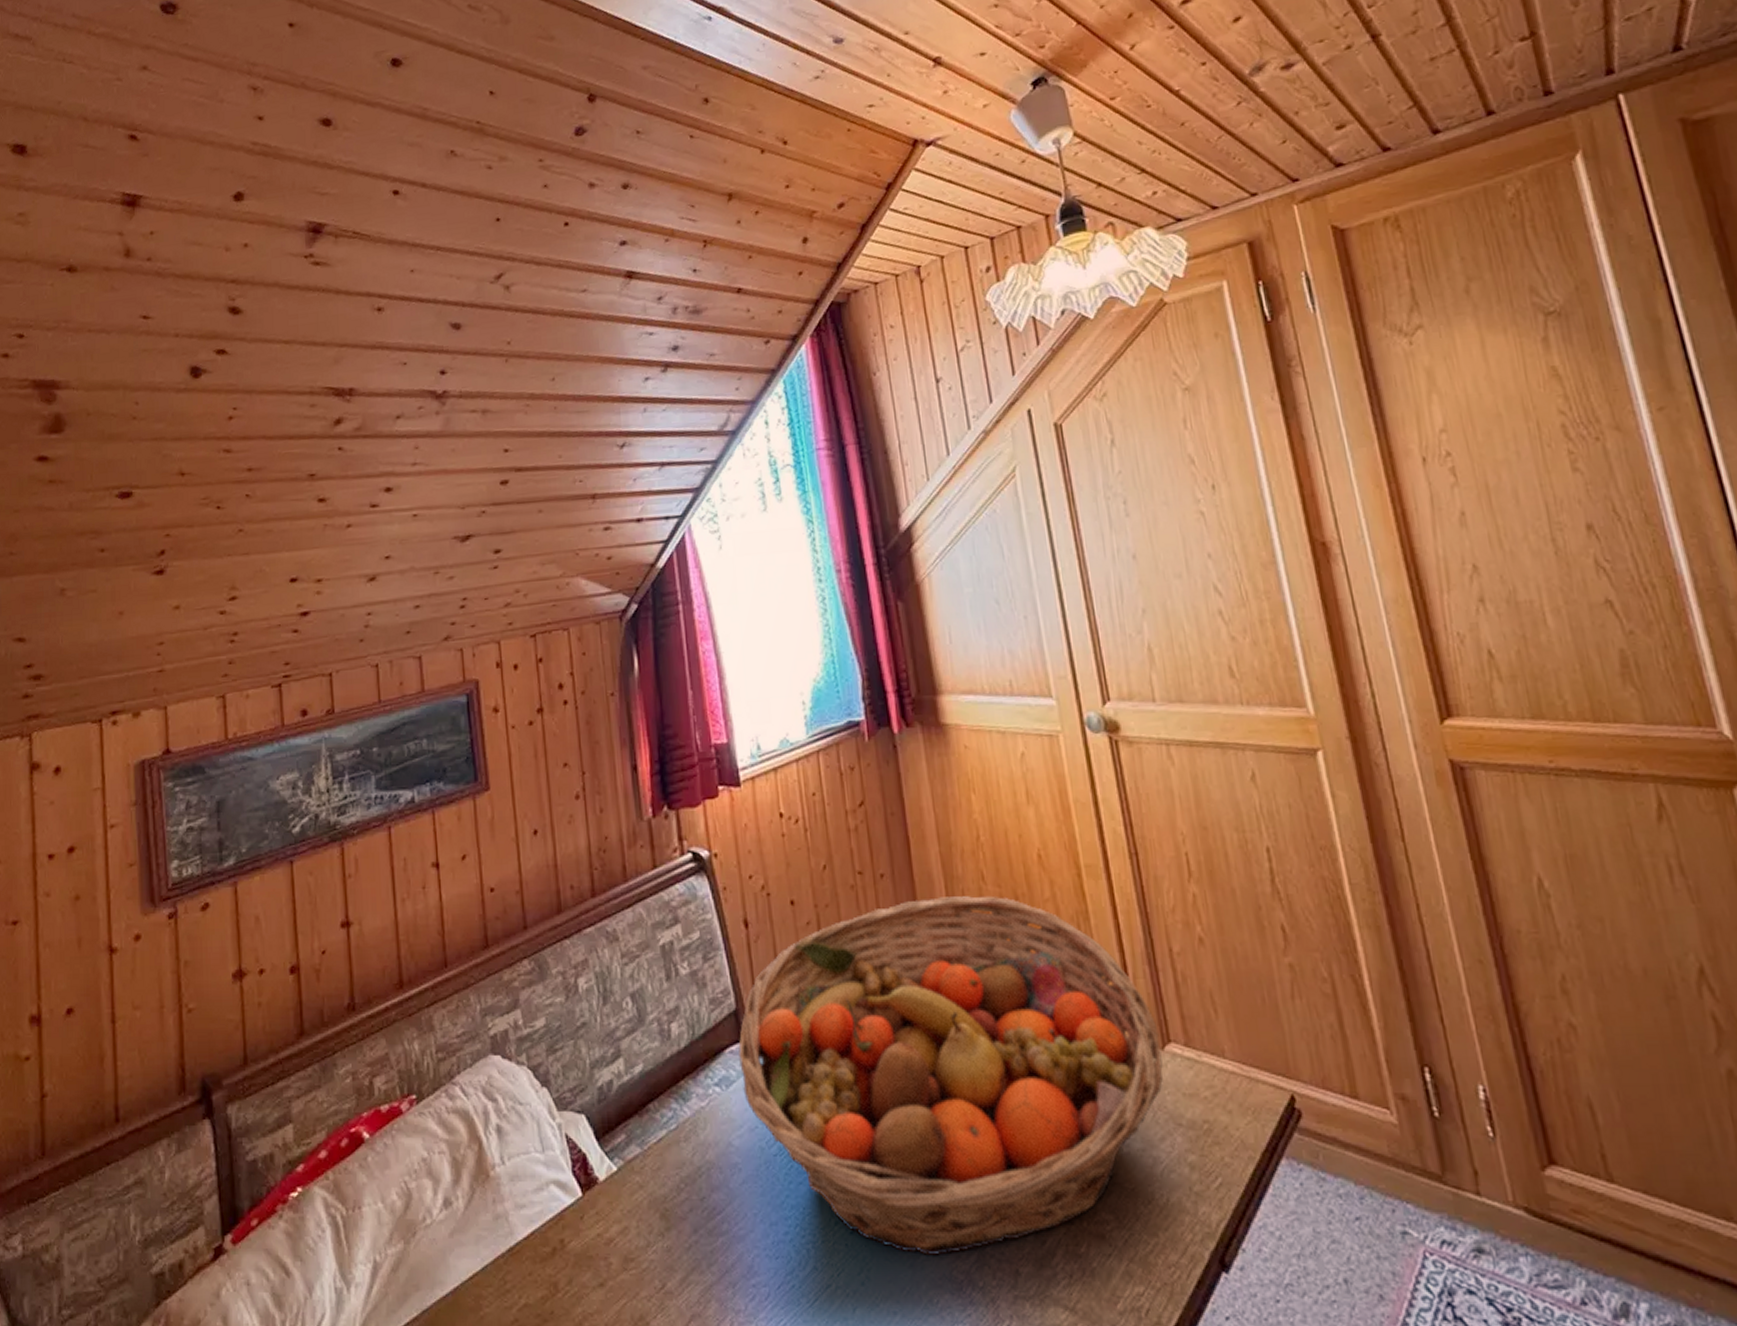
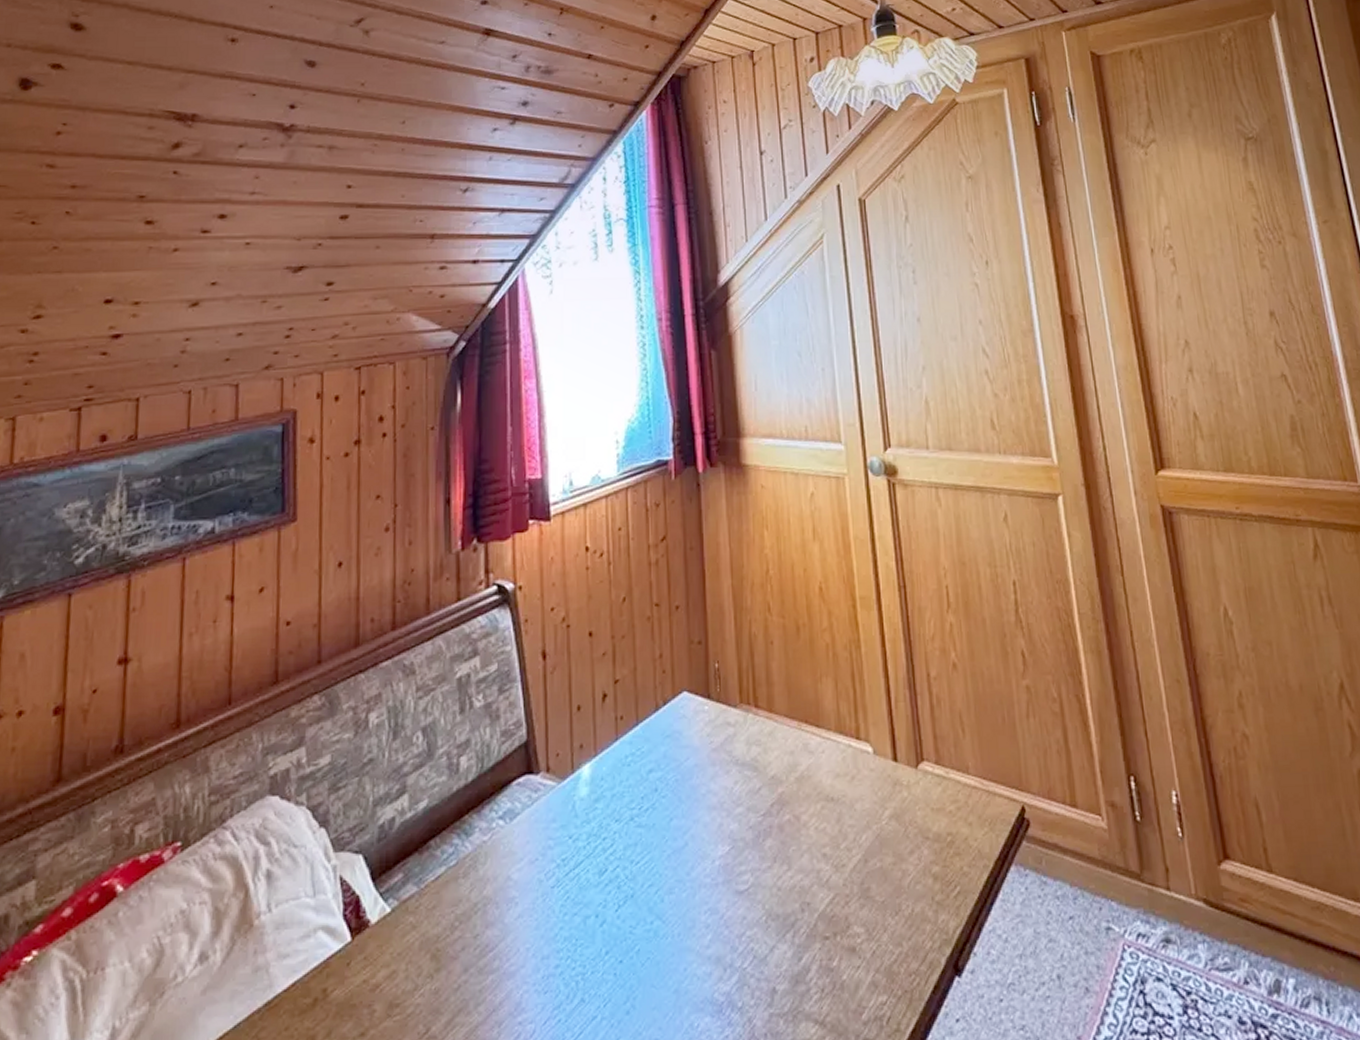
fruit basket: present [738,895,1163,1255] -> none [526,626,916,979]

